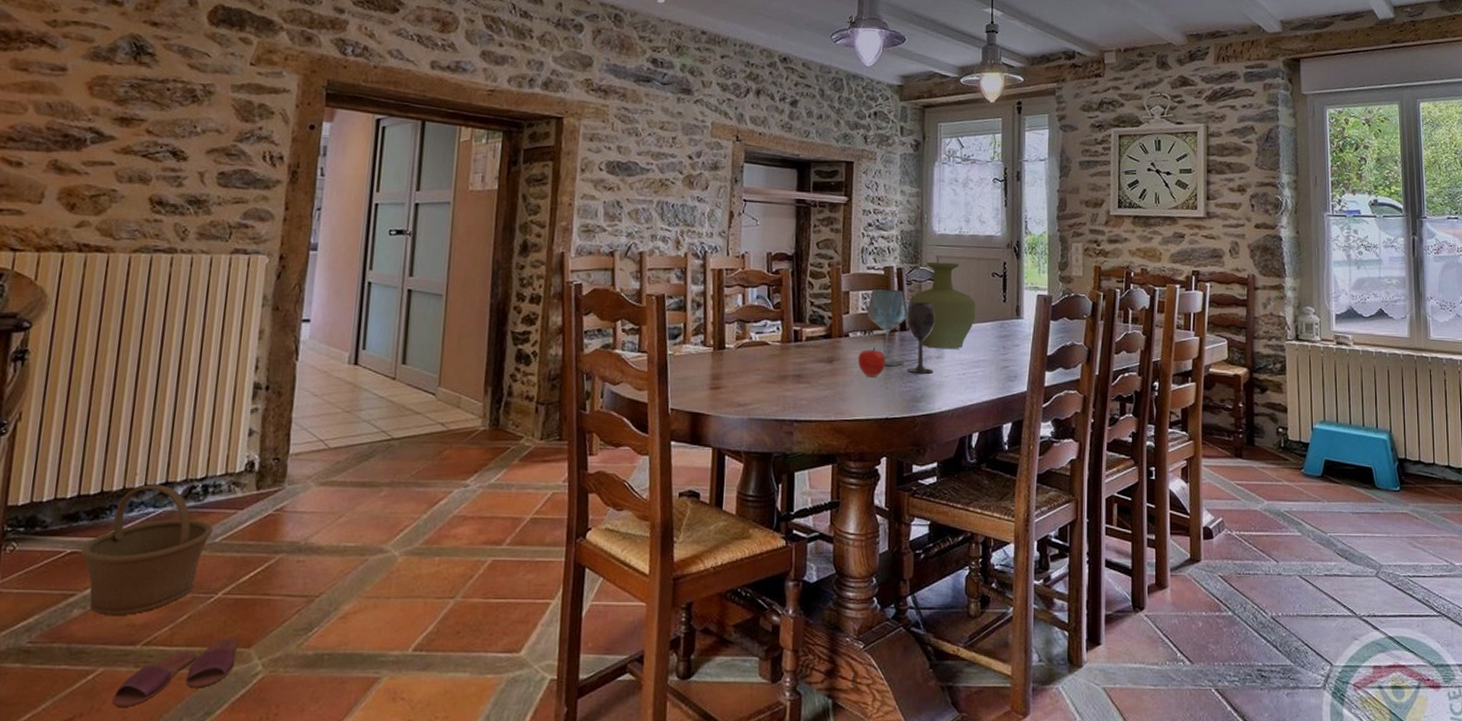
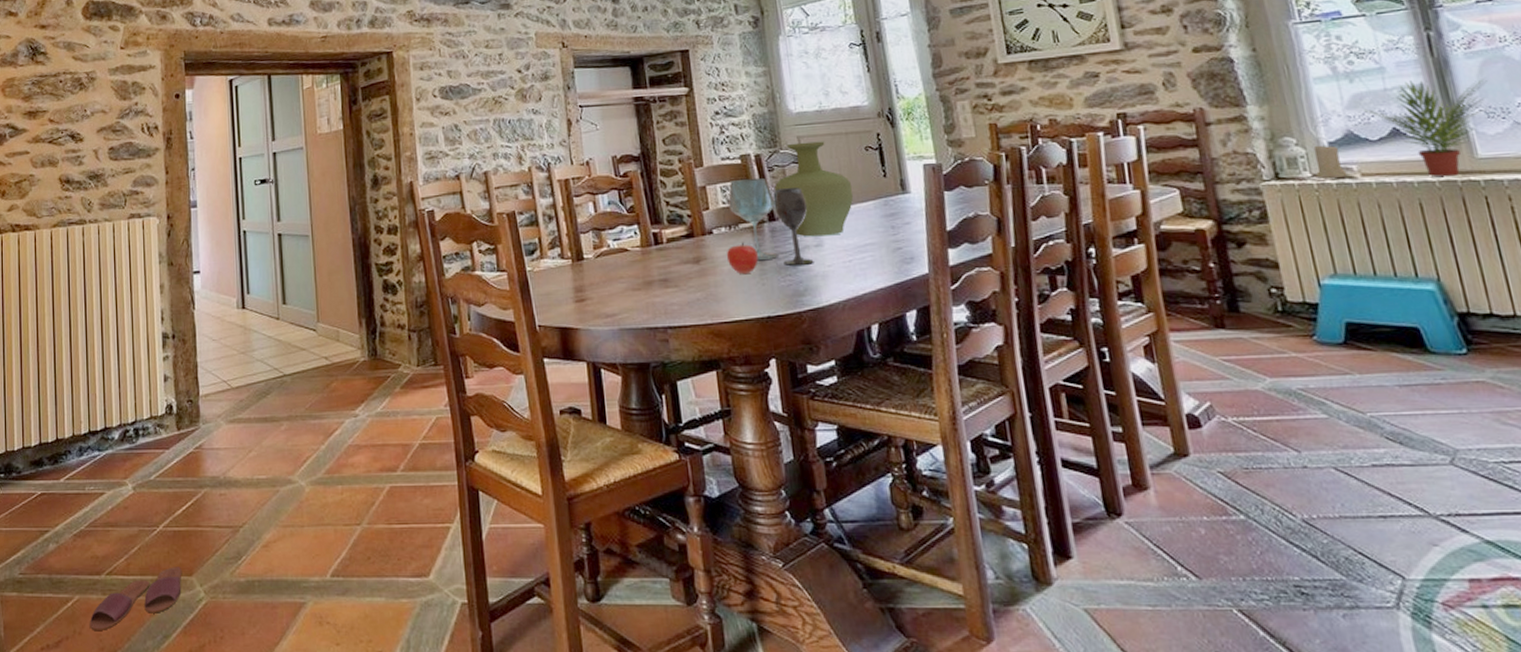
basket: present [80,485,213,616] -> none [48,430,147,549]
candle: none [1323,316,1345,345] -> present [1313,144,1348,180]
potted plant: none [1363,273,1445,352] -> present [1364,79,1487,178]

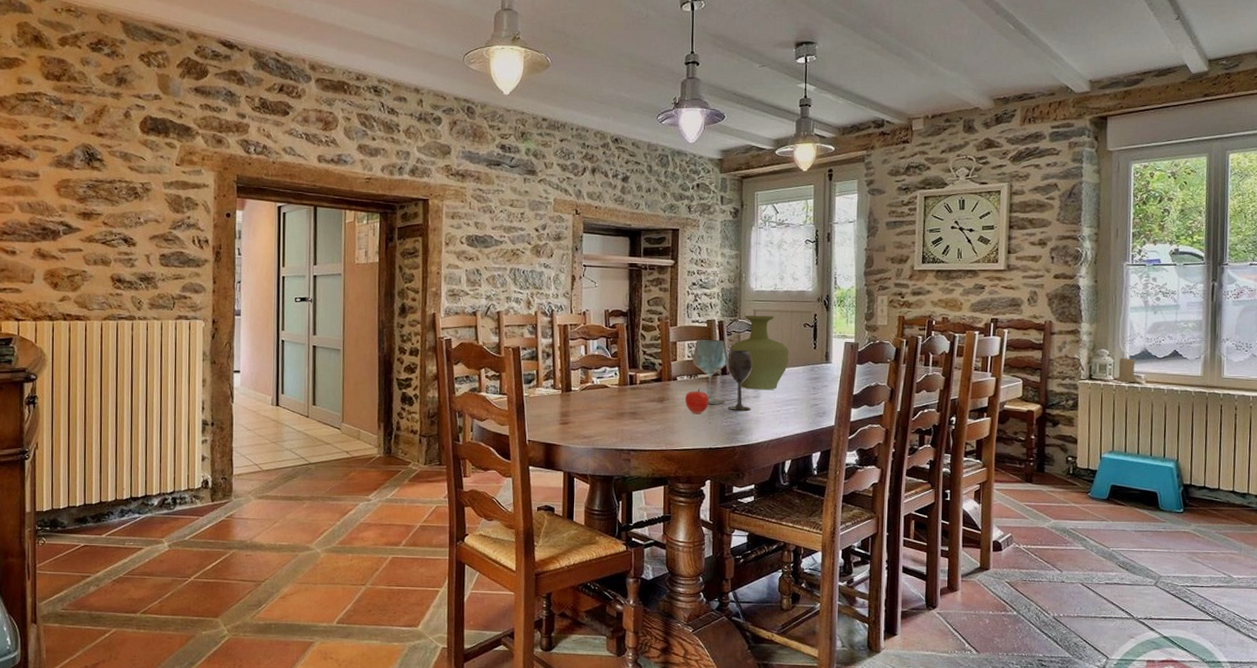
slippers: present [89,567,182,632] -> none [124,610,209,658]
potted plant: present [1364,79,1487,178] -> none [1159,317,1243,389]

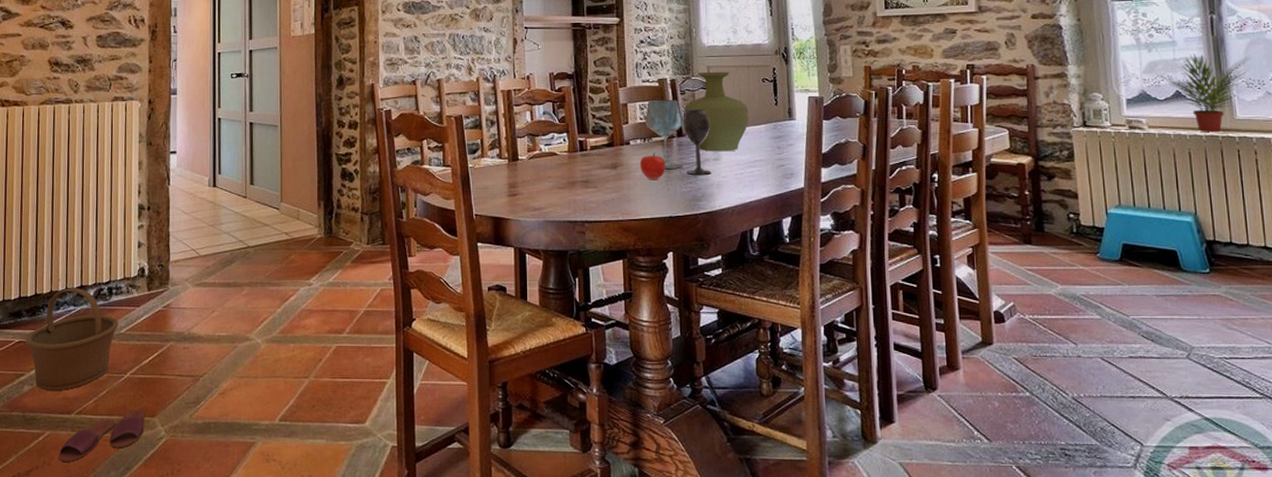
basket: none [90,497,183,592] -> present [25,288,119,391]
slippers: none [124,610,209,658] -> present [58,409,146,463]
candle: present [1116,357,1137,383] -> none [1113,101,1138,129]
potted plant: none [1159,317,1243,389] -> present [1156,54,1251,133]

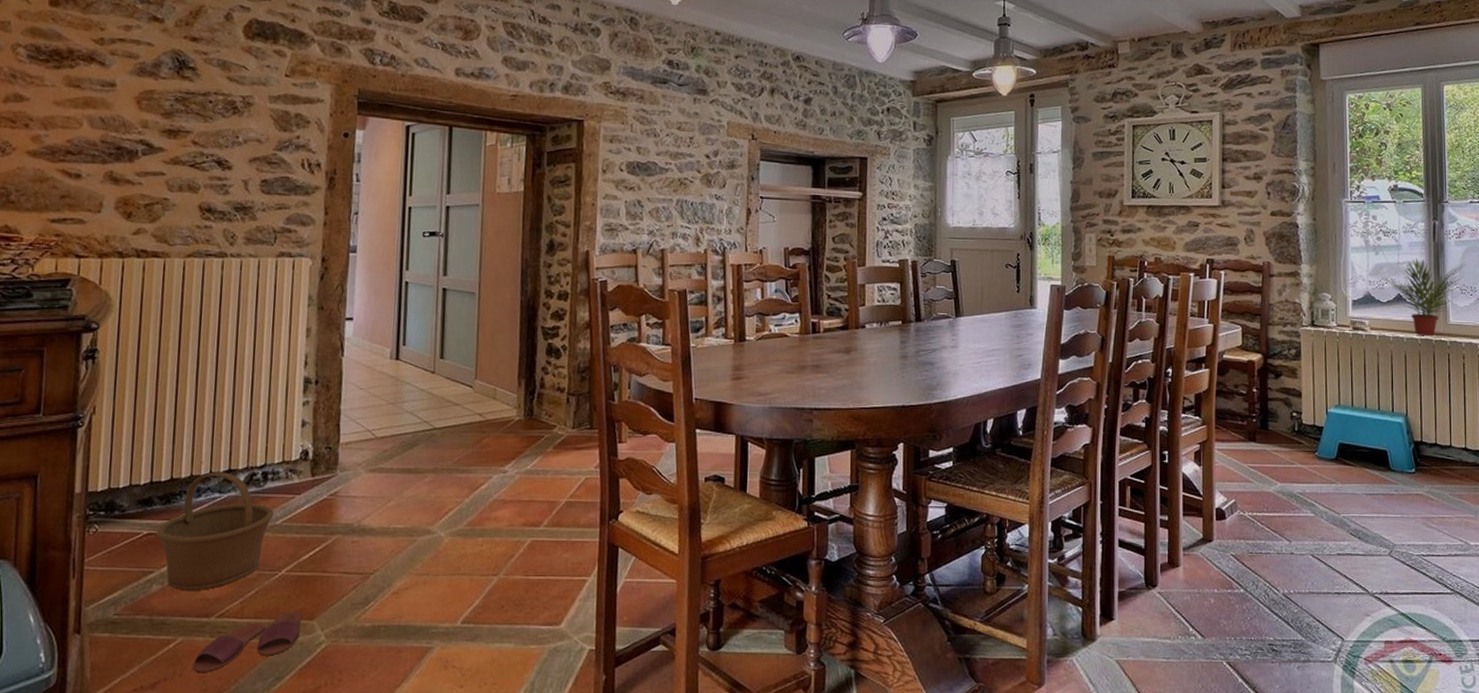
fruit: present [639,153,666,181] -> none [874,338,902,367]
wine glass: present [645,99,684,169] -> none [883,281,923,355]
wine glass: present [683,110,712,175] -> none [922,293,950,363]
vase: present [685,71,749,152] -> none [925,254,990,339]

